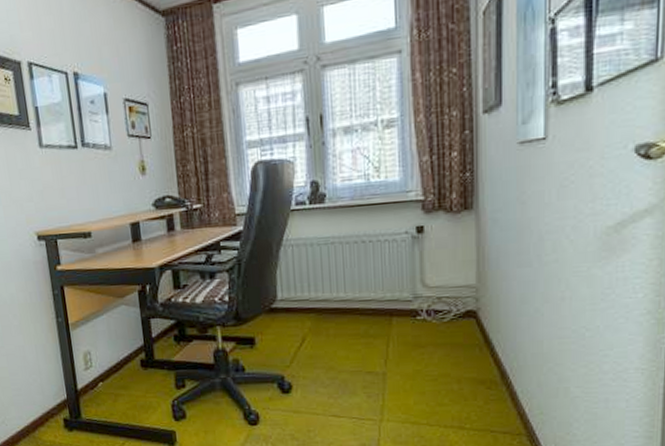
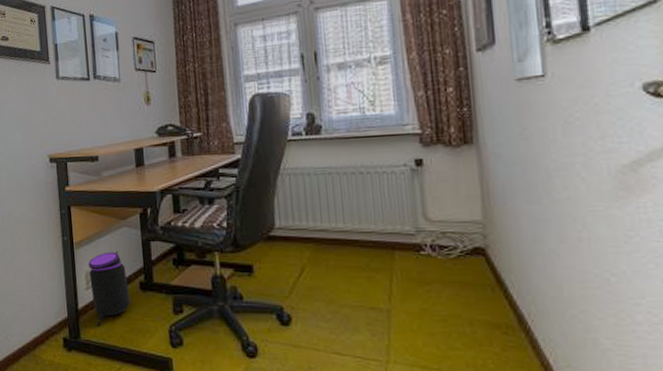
trash can: none [86,330,132,406] -> present [88,251,131,327]

